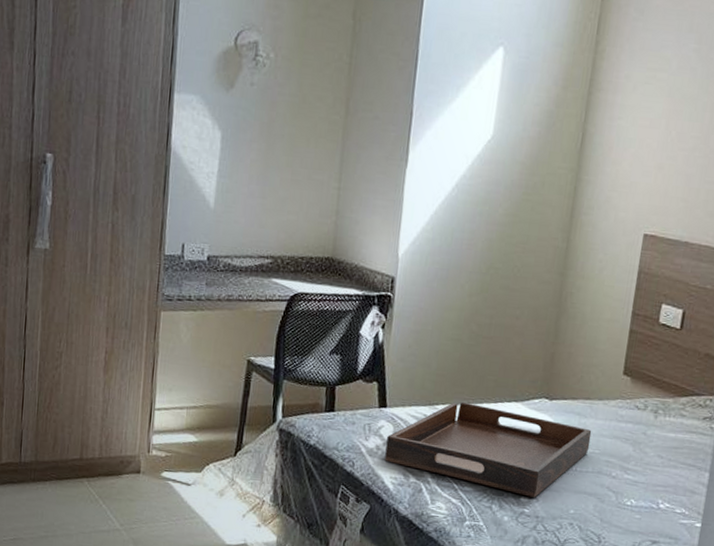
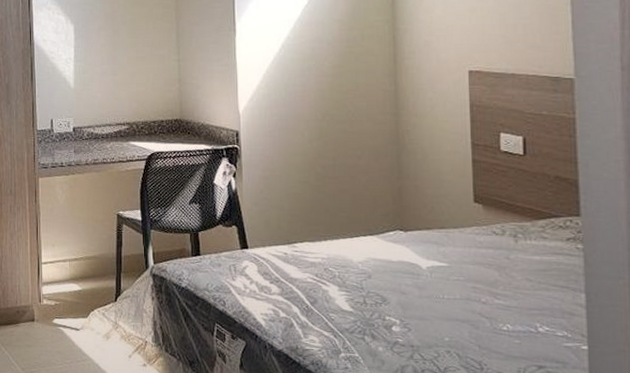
serving tray: present [385,401,592,497] -> none [253,239,453,327]

